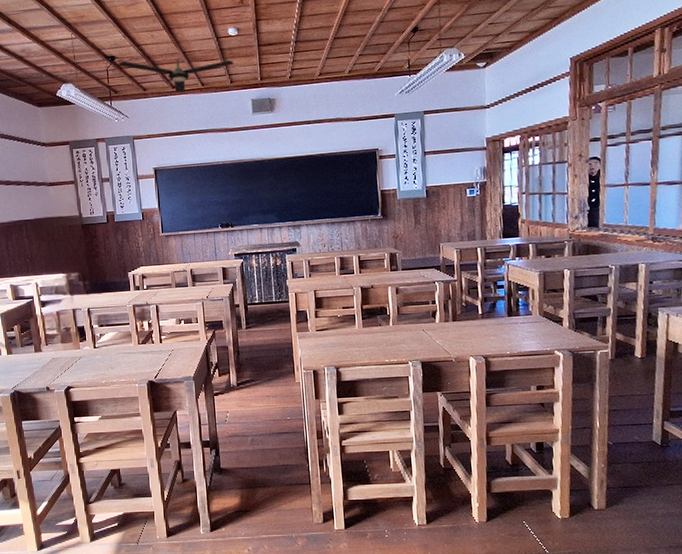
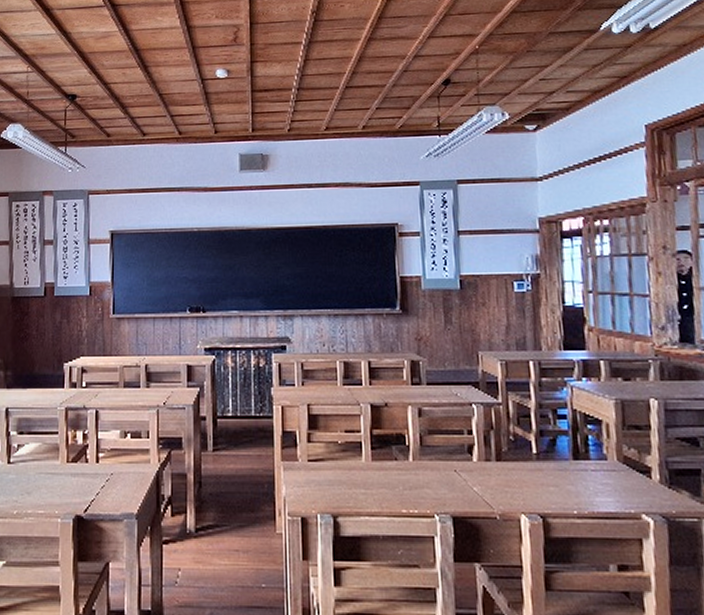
ceiling fan: present [118,58,234,93] -> none [79,100,220,141]

